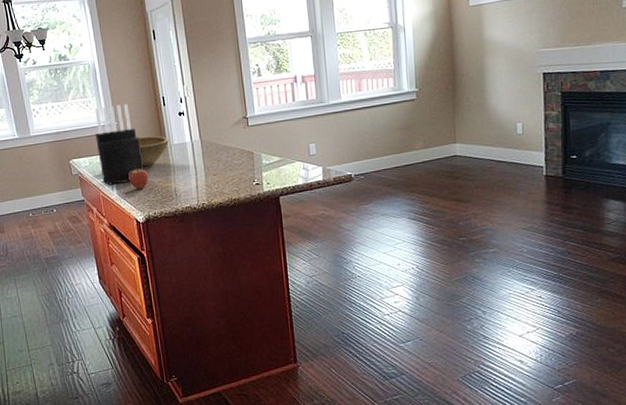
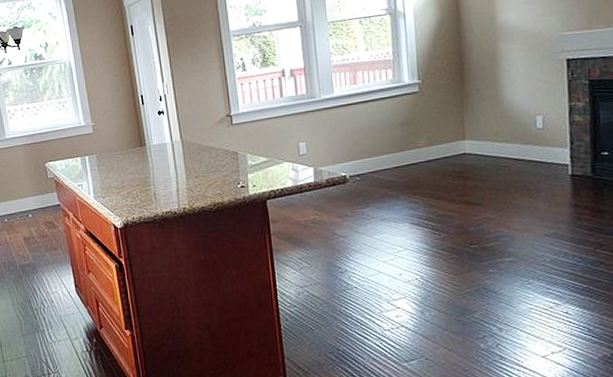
knife block: present [95,104,144,185] -> none [71,103,122,189]
fruit: present [128,165,149,190] -> none [106,168,127,193]
bowl: present [138,135,169,166] -> none [116,136,148,168]

